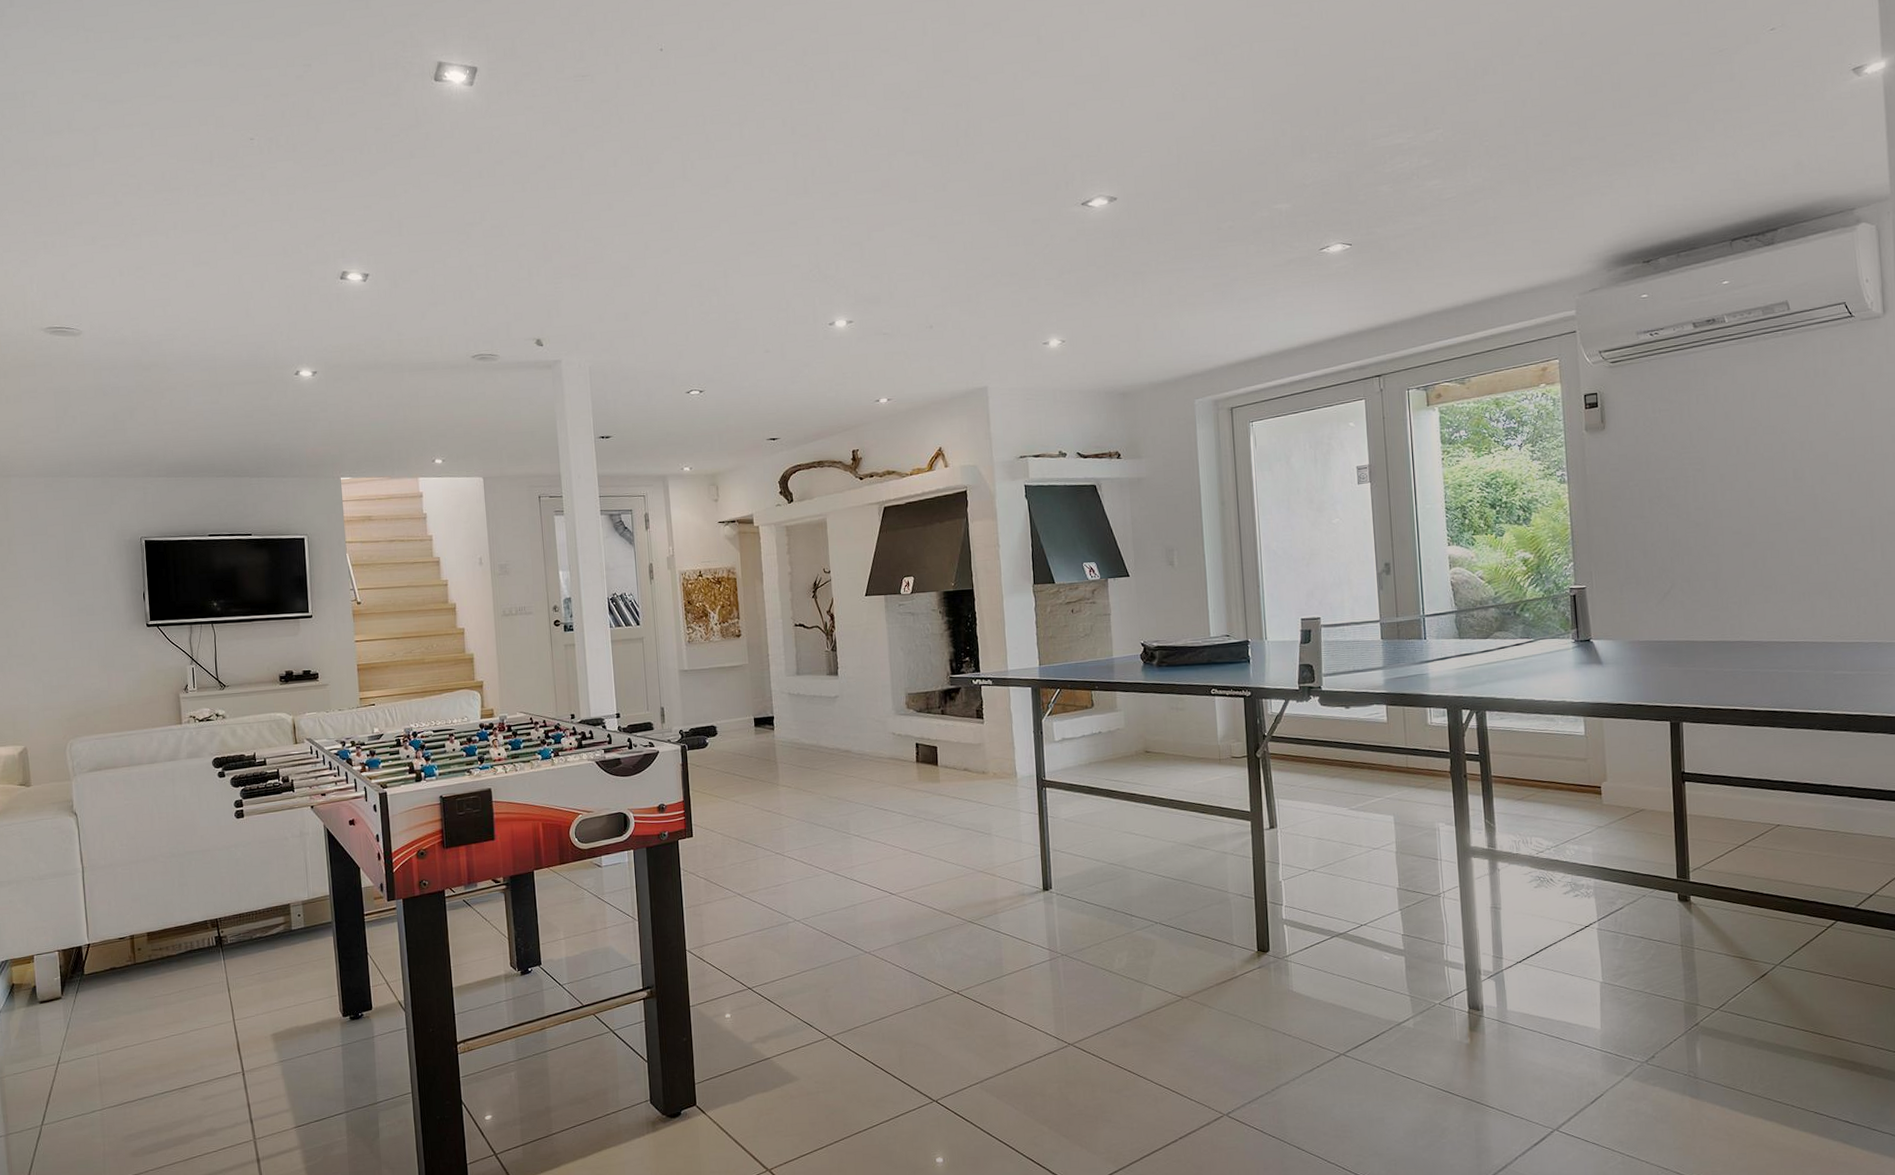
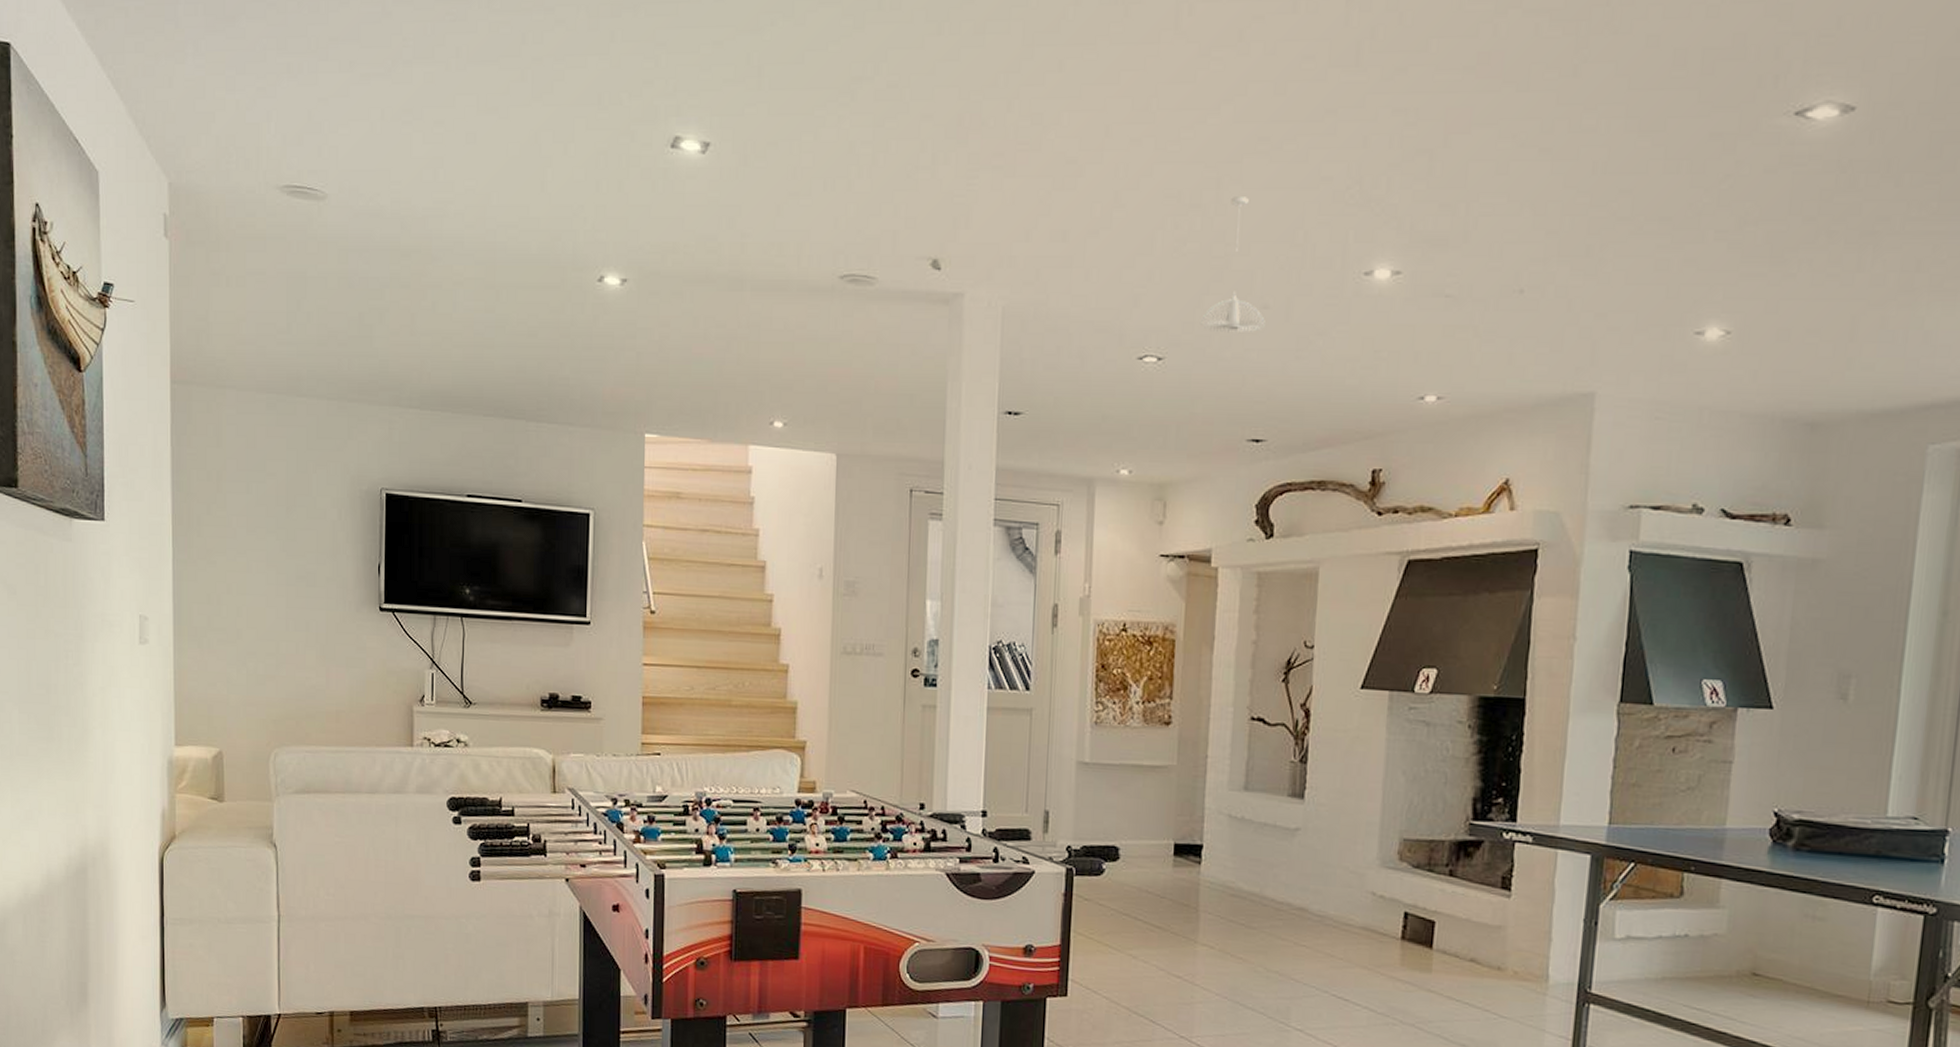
pendant light: none [726,281,769,370] -> present [1201,197,1265,332]

